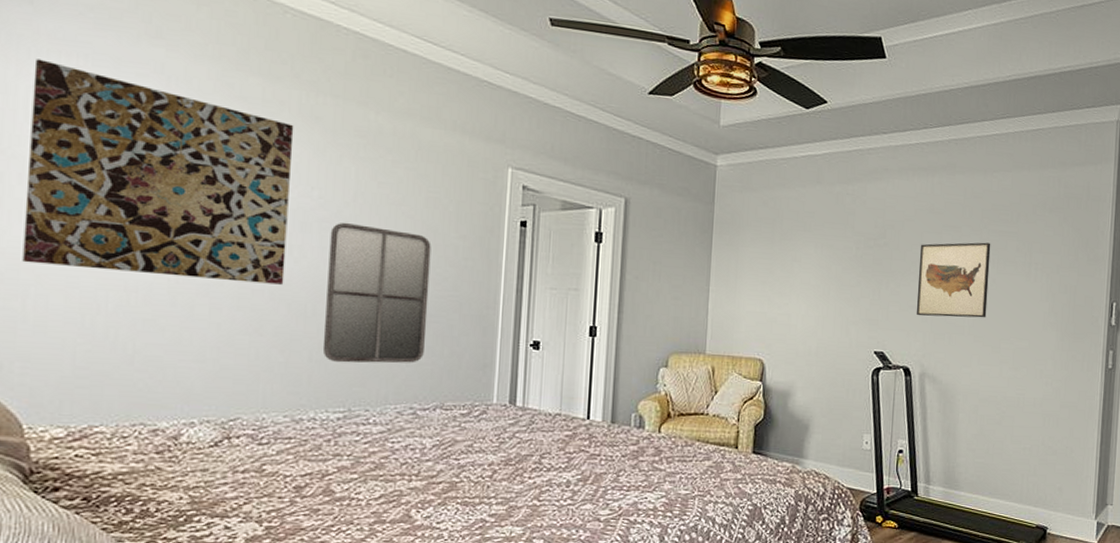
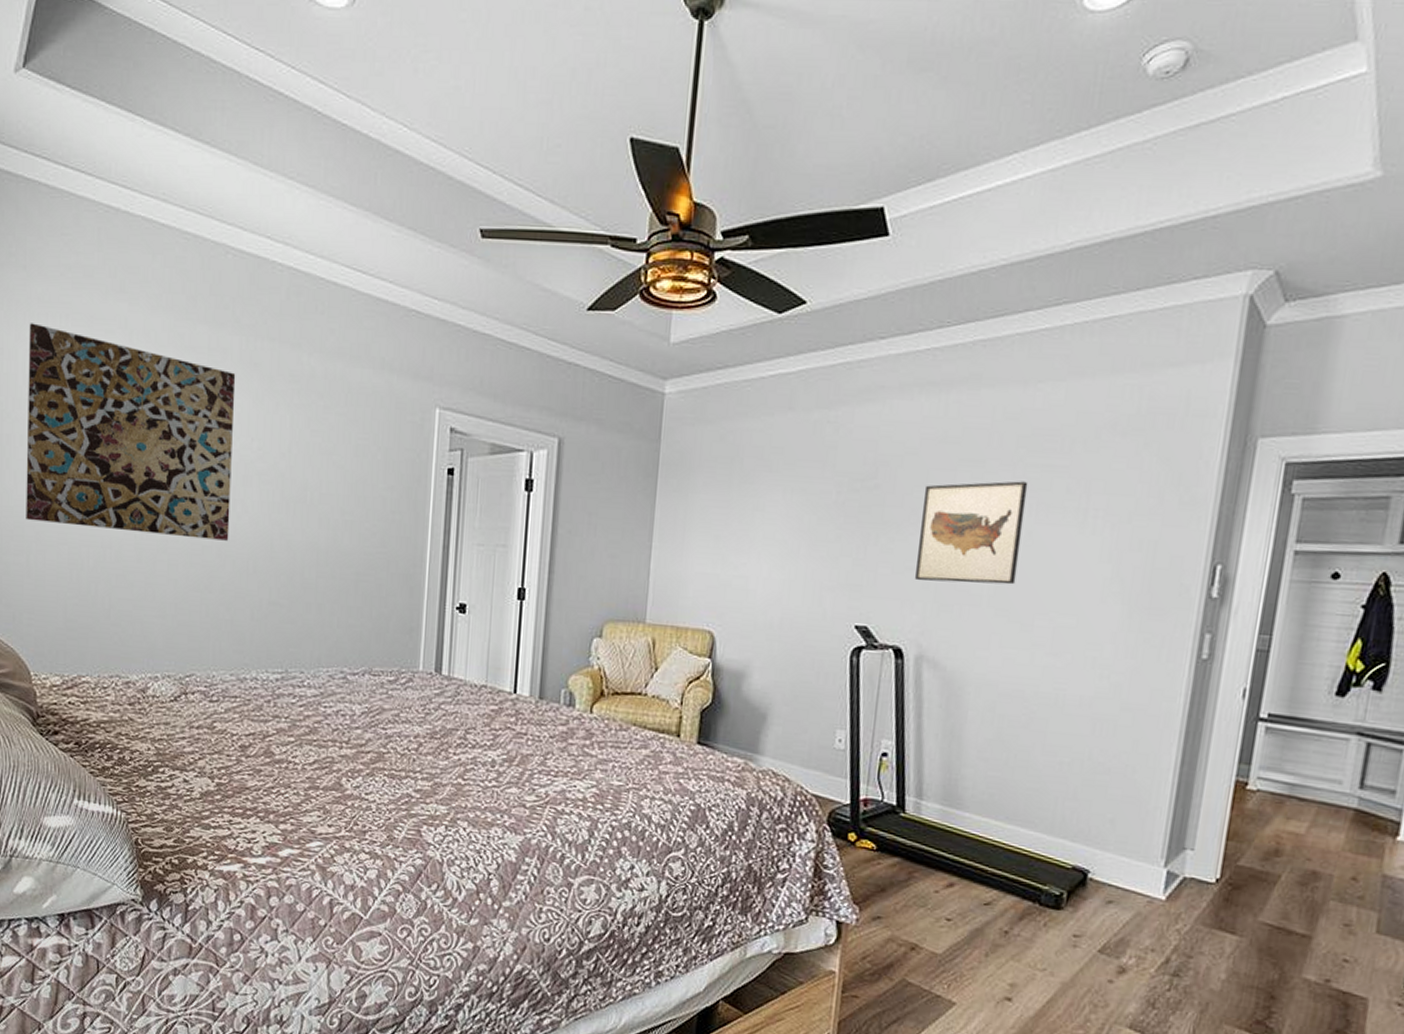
home mirror: present [322,222,431,364] -> none [262,474,361,625]

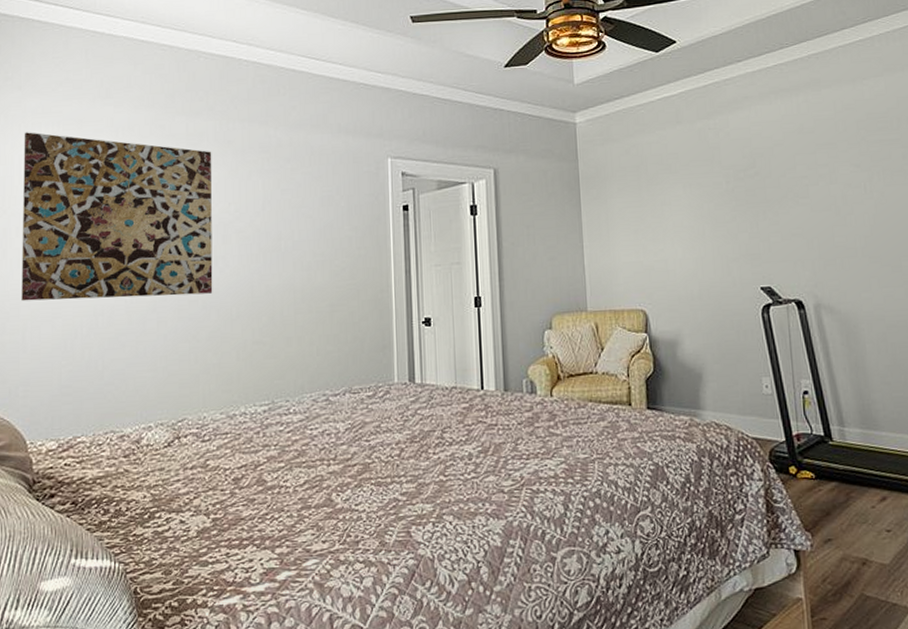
wall art: present [914,481,1028,585] -> none [794,154,880,244]

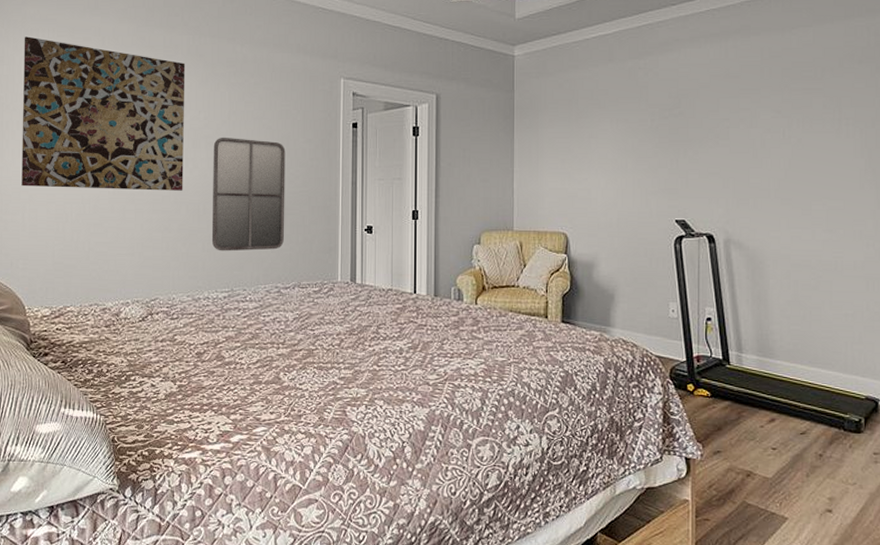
home mirror: none [246,229,332,359] -> present [211,137,286,251]

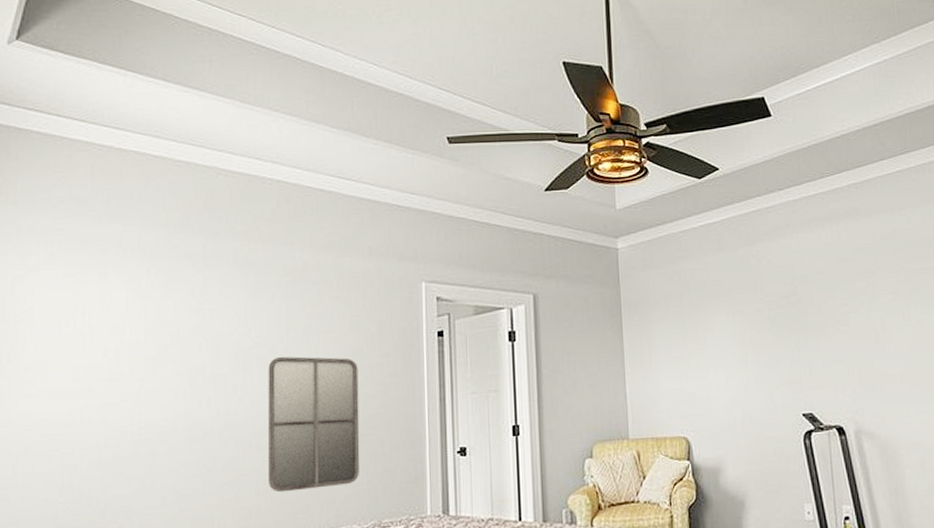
wall art: present [21,36,186,191] -> none [13,251,232,434]

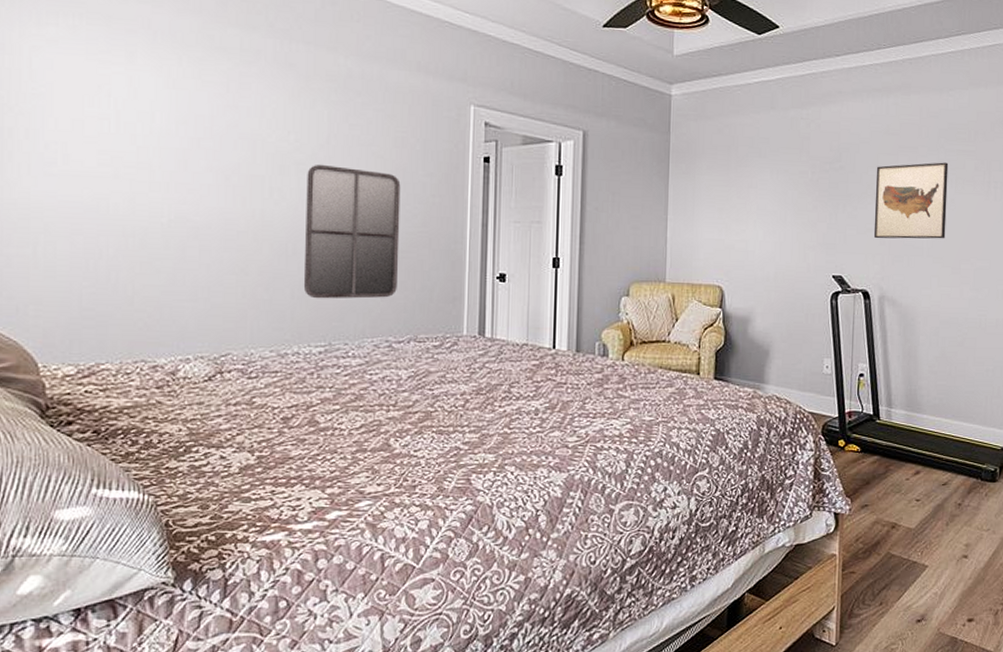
wall art: none [834,283,918,370] -> present [873,162,949,239]

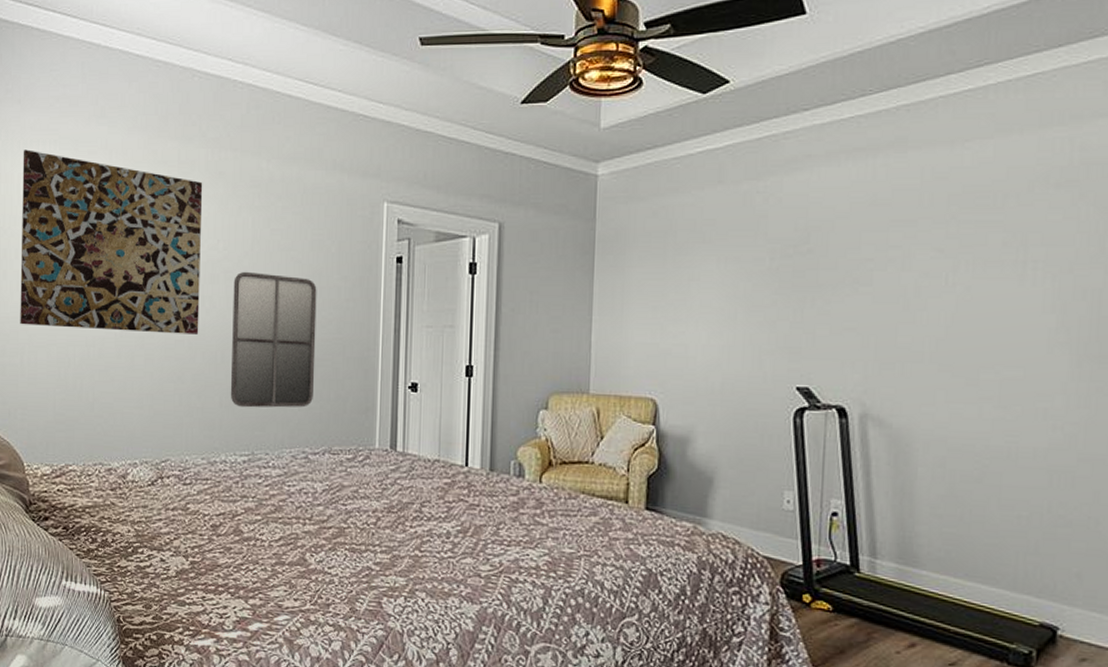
wall art: none [32,20,270,226] -> present [20,149,203,335]
wall art: present [873,162,949,239] -> none [853,238,963,341]

